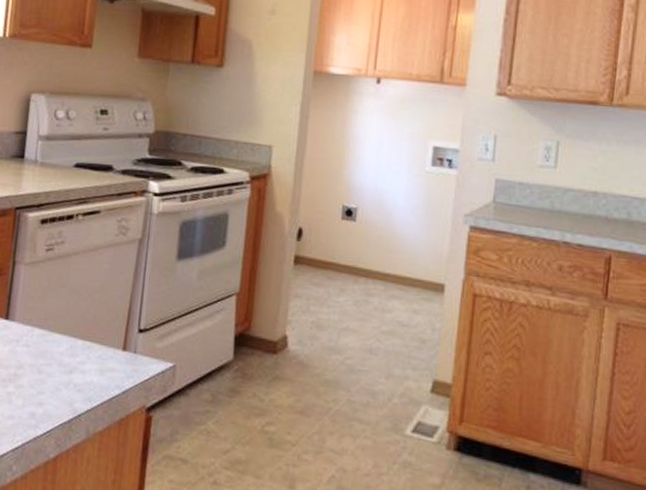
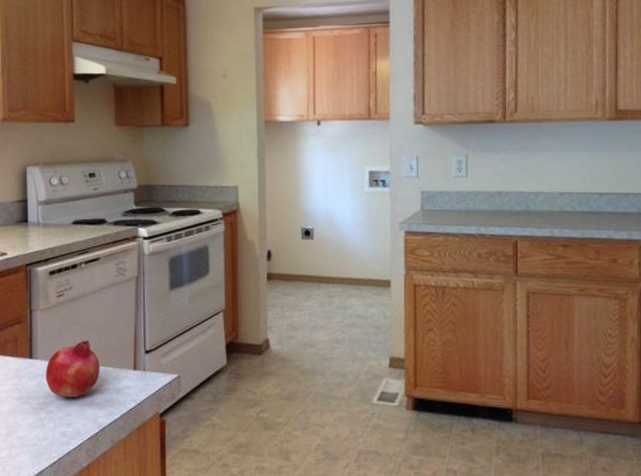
fruit: none [20,306,85,373] -> present [45,340,100,398]

